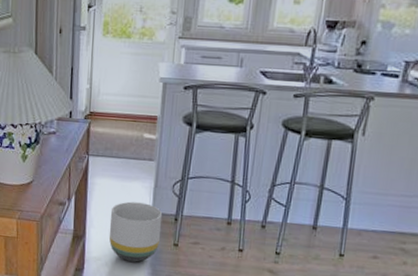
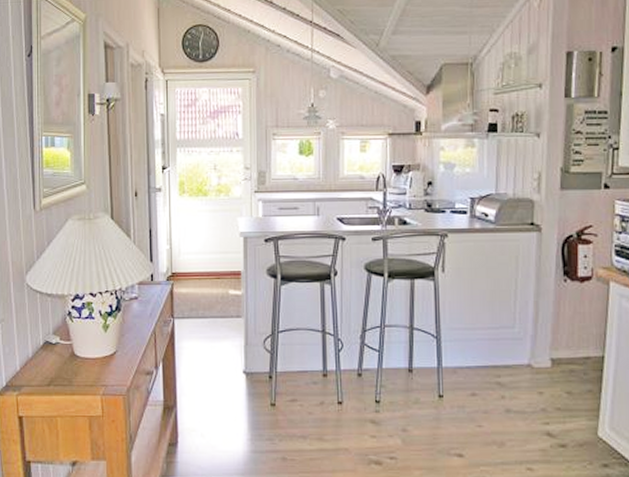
planter: present [109,201,163,263] -> none [201,363,256,429]

